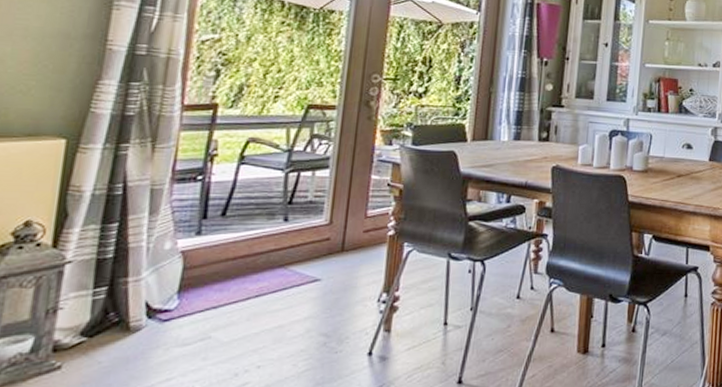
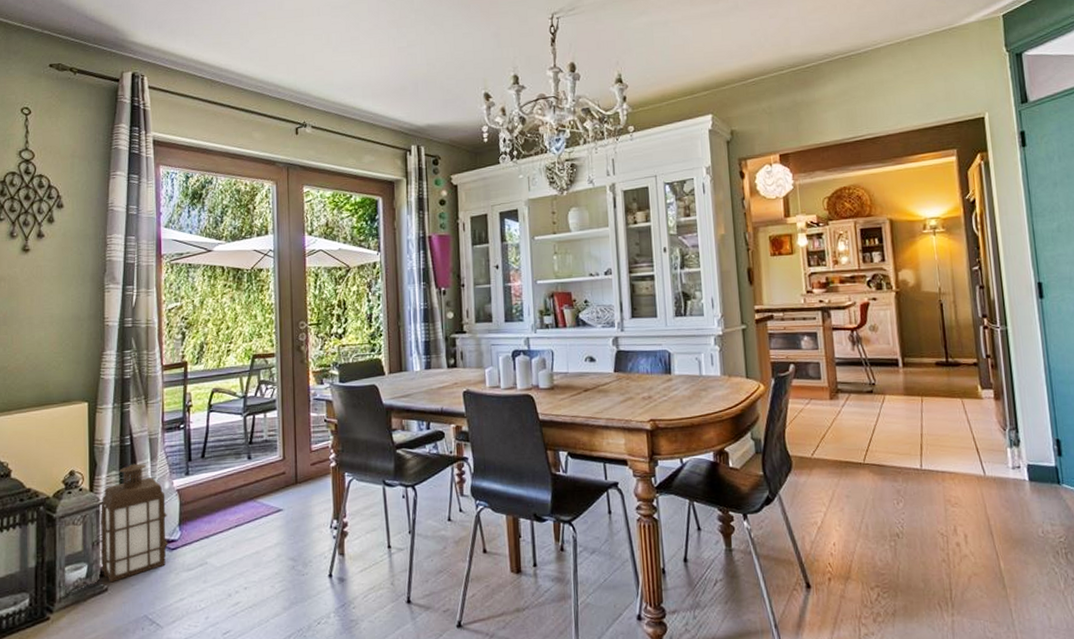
lantern: none [55,217,164,359] -> present [100,463,168,583]

